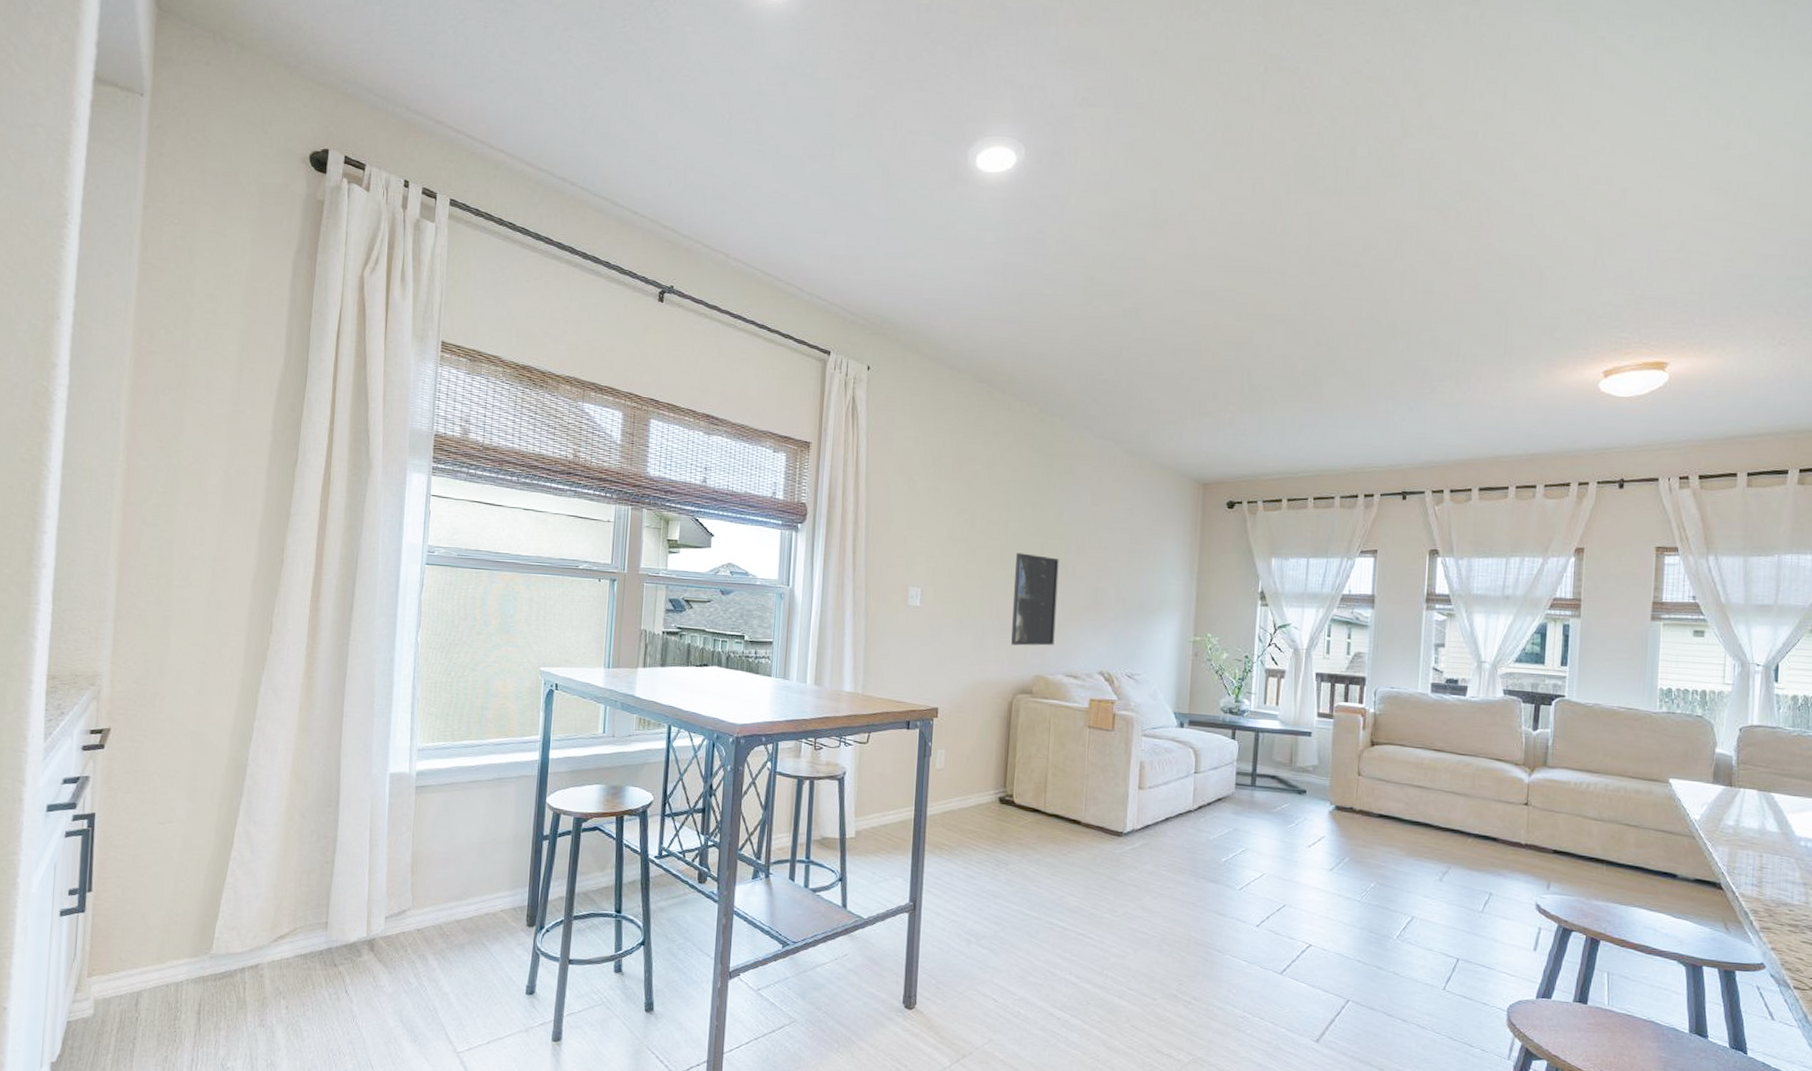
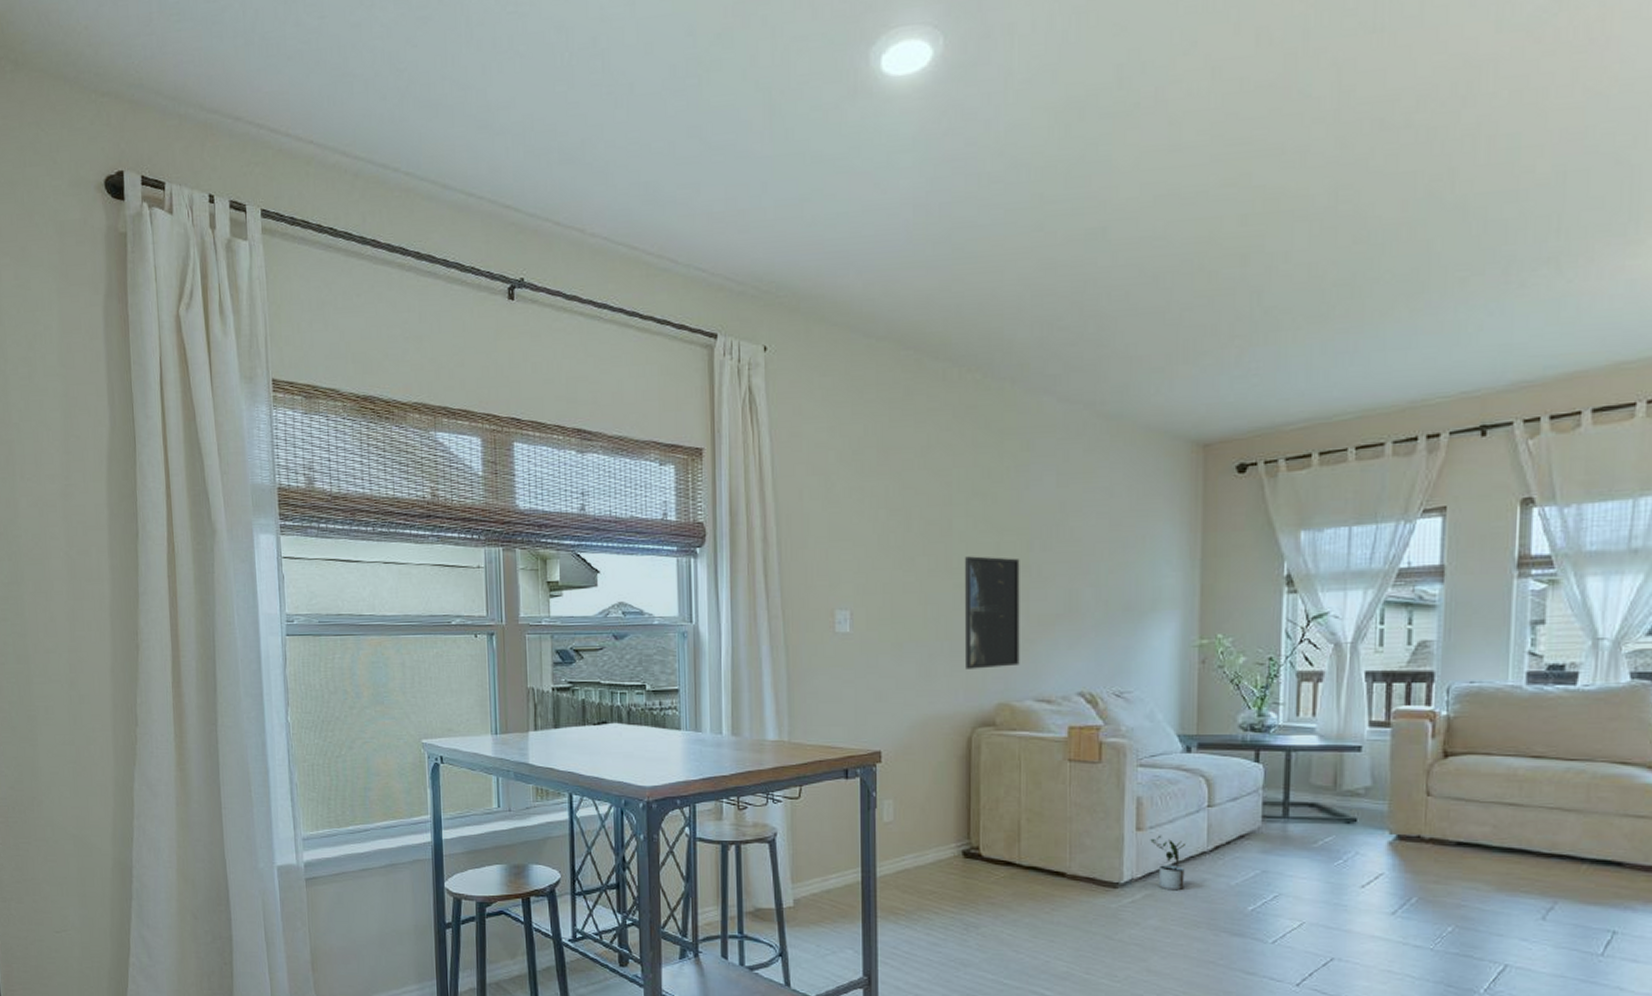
potted plant: none [1149,794,1177,842] -> present [1150,835,1187,891]

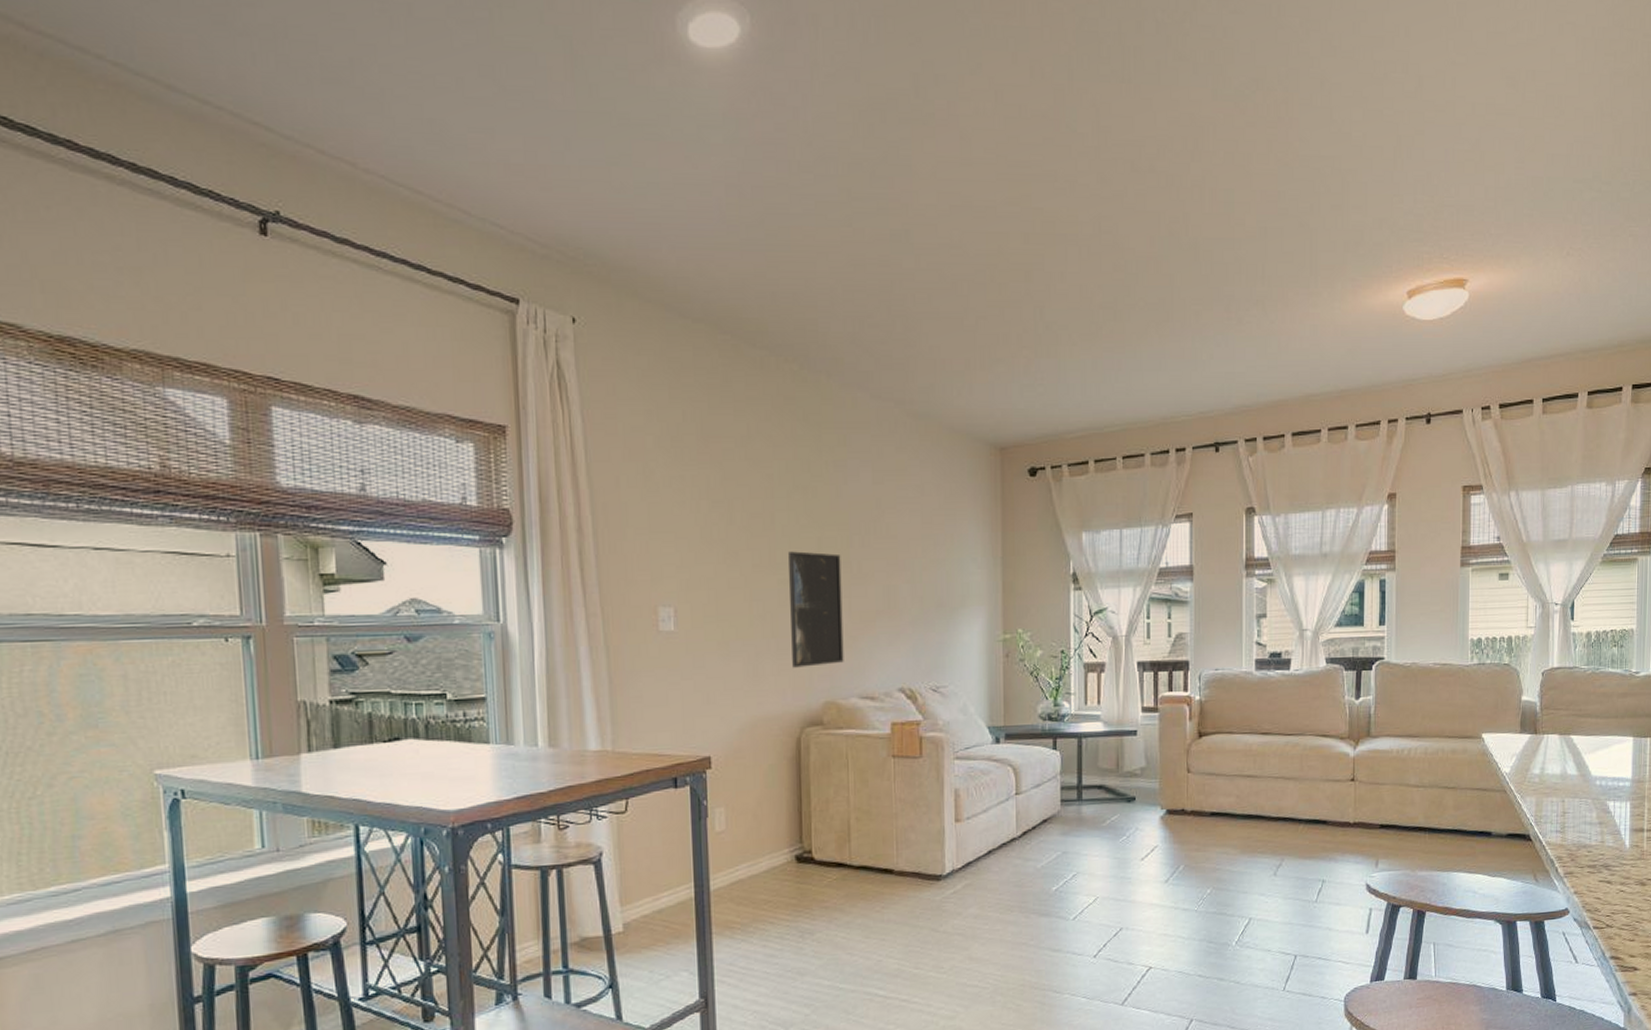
potted plant: present [1150,835,1187,891] -> none [968,824,999,878]

